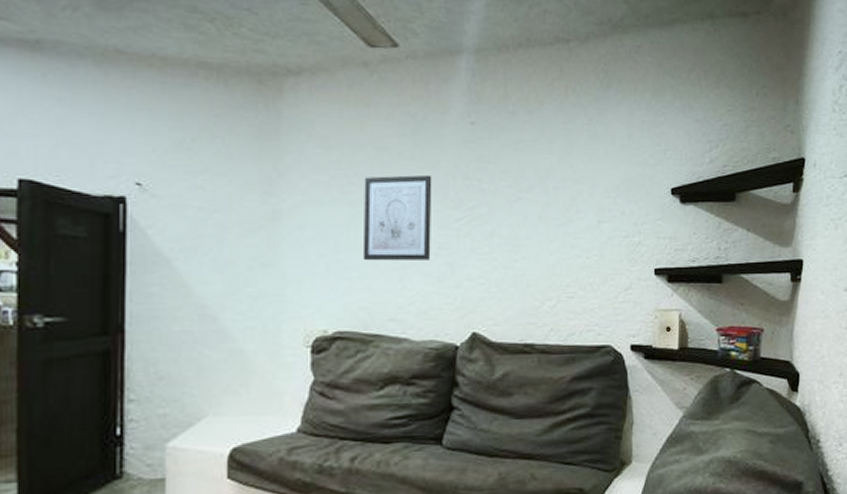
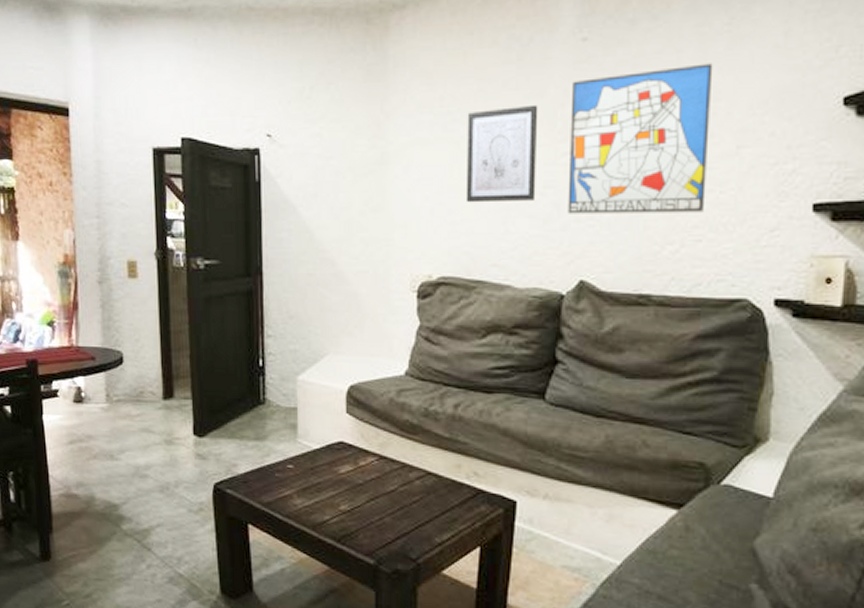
wall art: none [460,153,577,274] -> present [567,63,713,214]

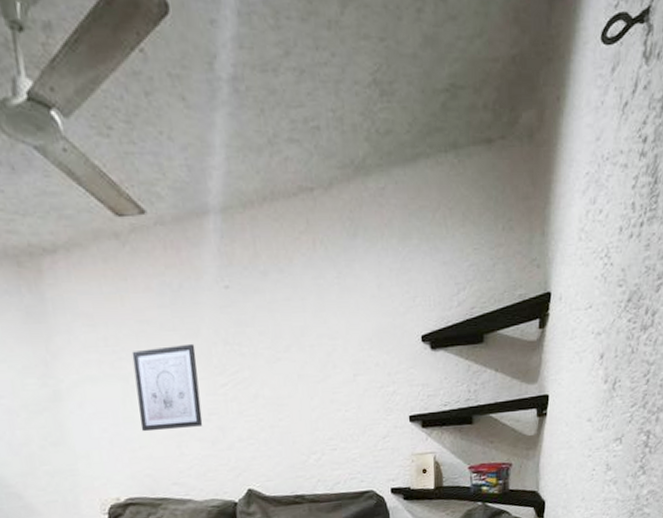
wall art: present [567,63,713,214] -> none [221,309,336,436]

